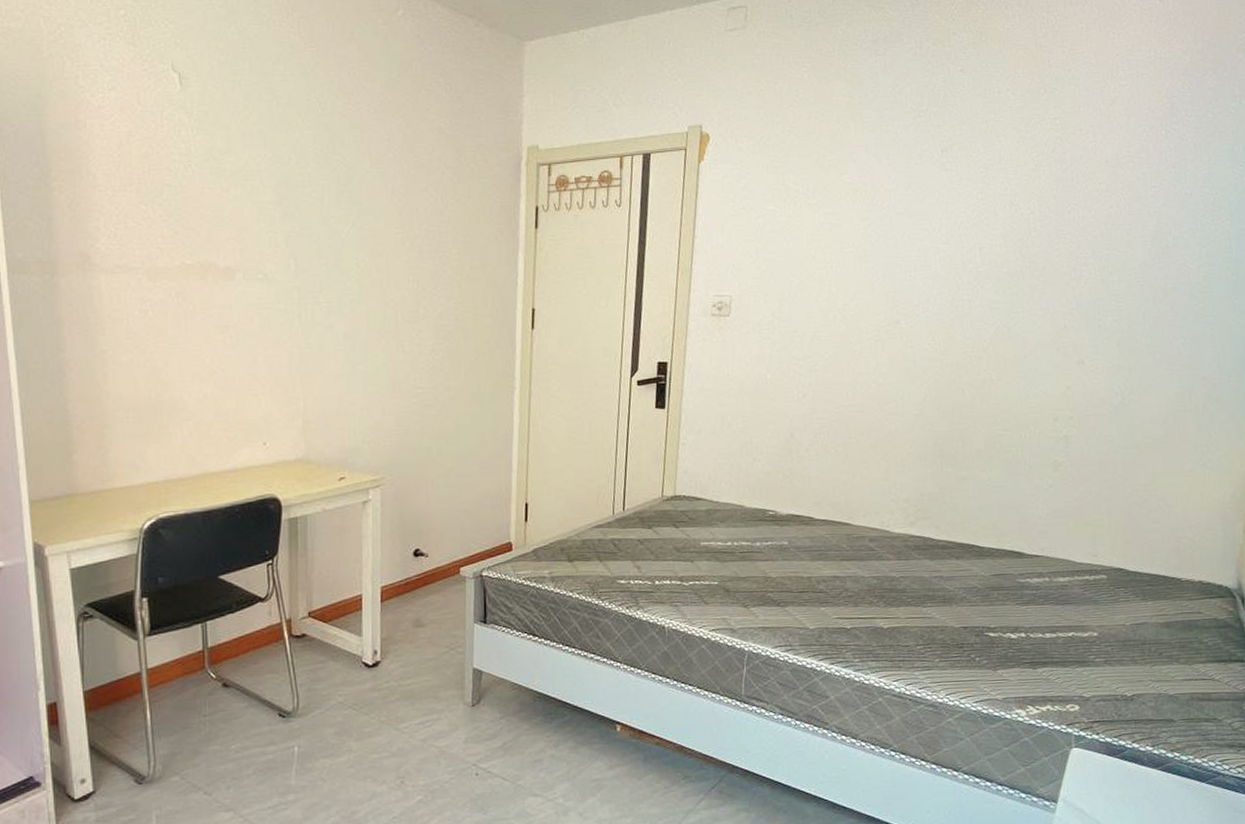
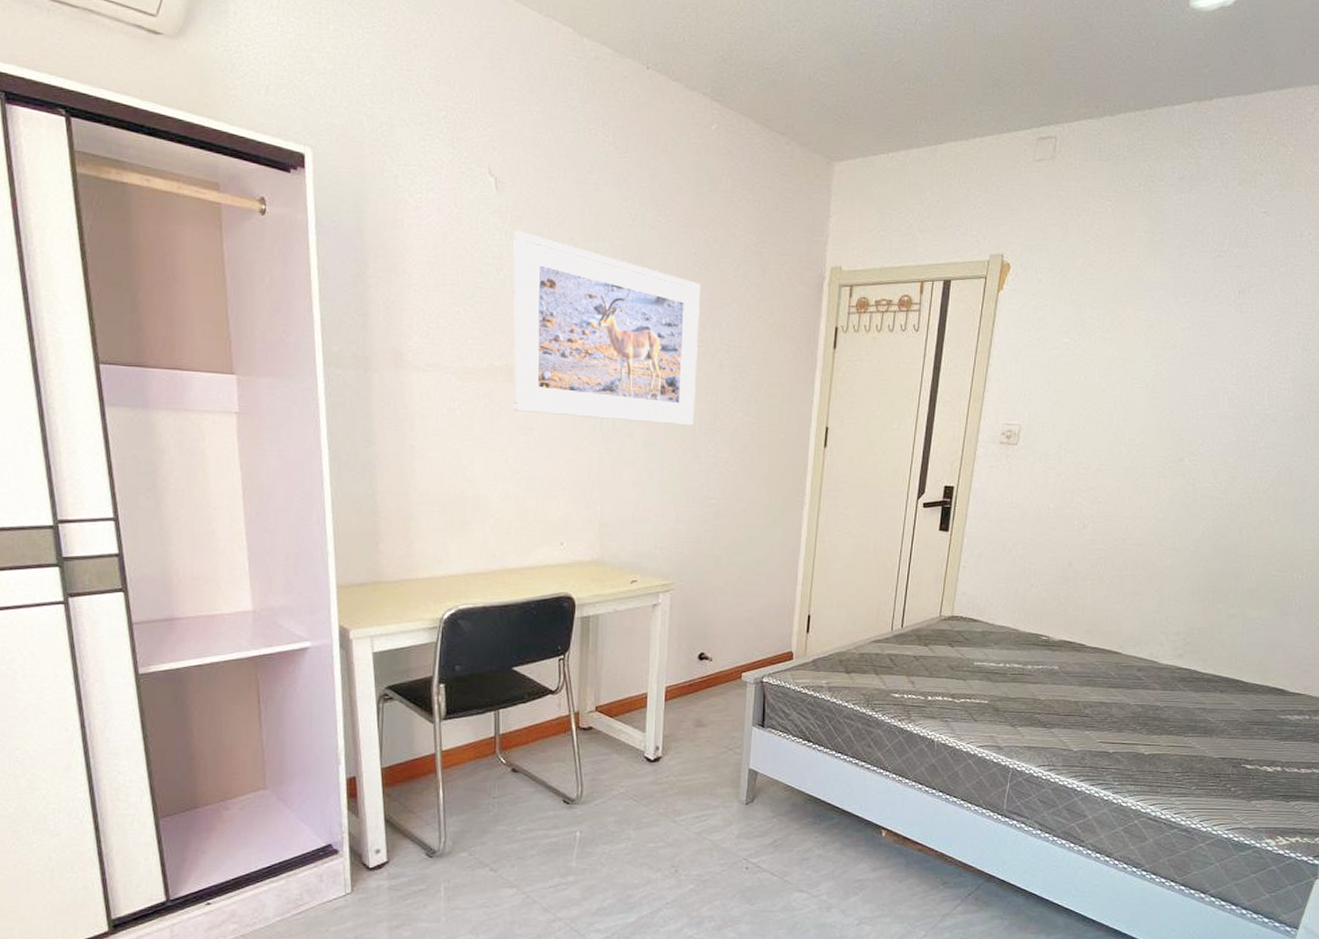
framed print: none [201,125,396,315] -> present [513,230,701,426]

